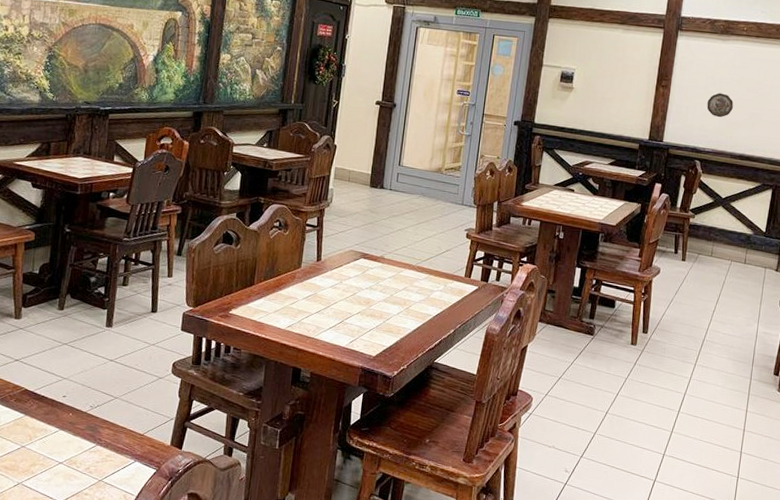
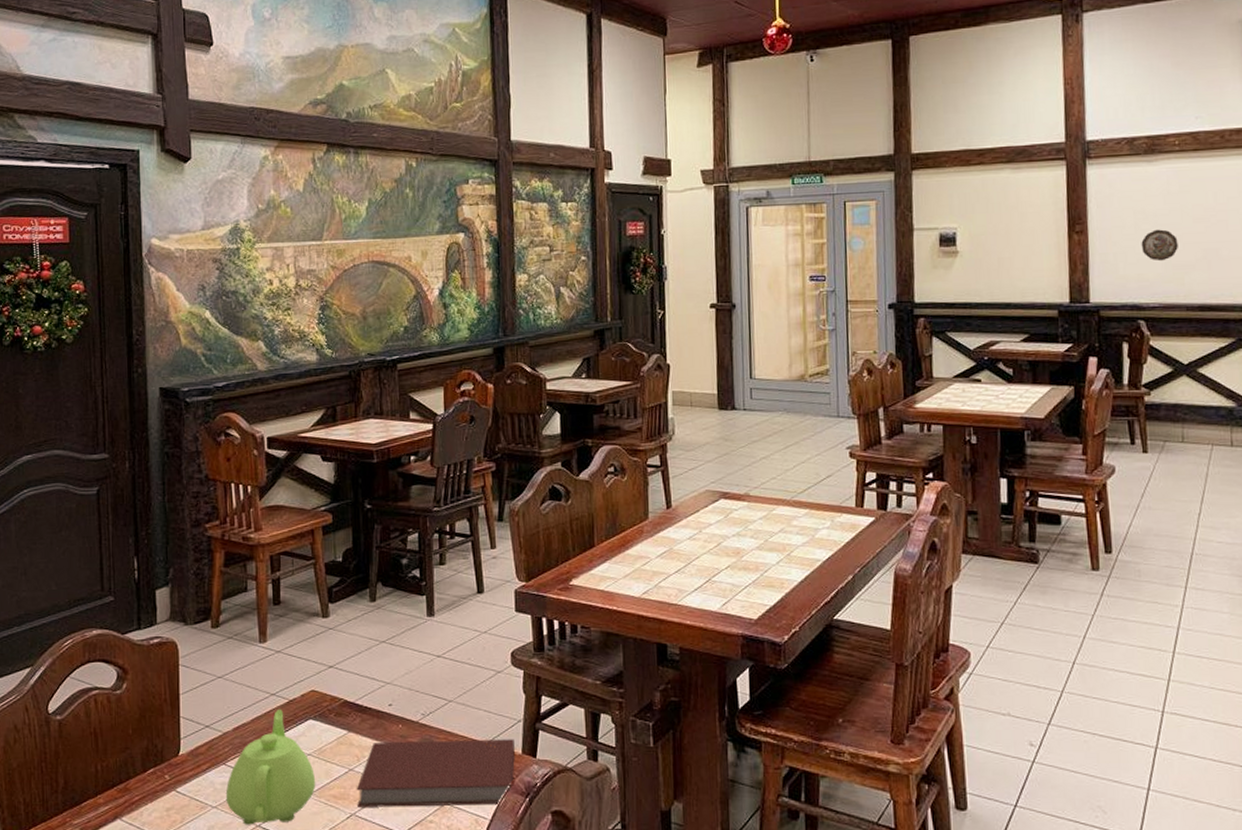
book: none [25,425,165,484] -> present [357,739,515,807]

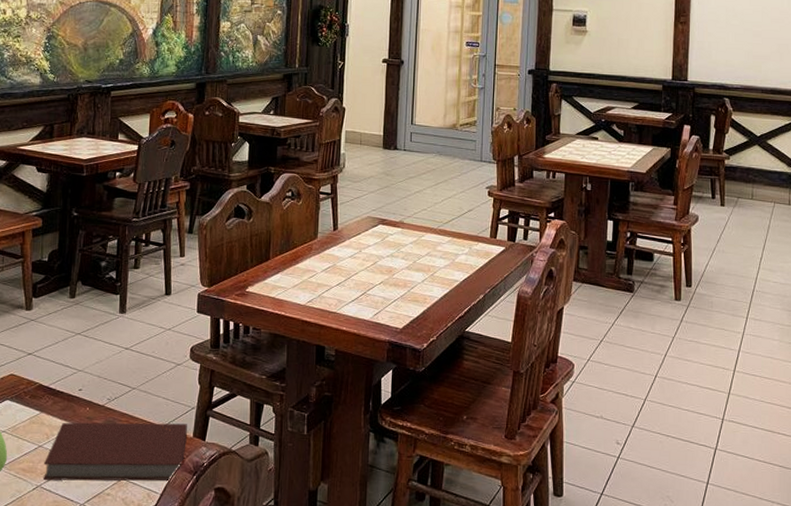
decorative plate: present [1141,229,1178,262] -> none [730,25,758,52]

